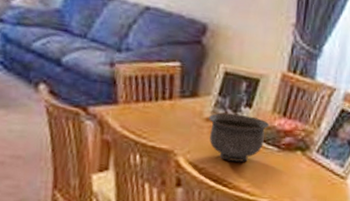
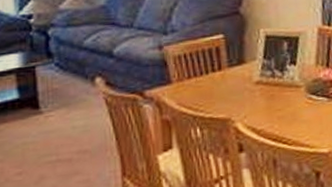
bowl: present [208,112,270,162] -> none [257,72,316,119]

